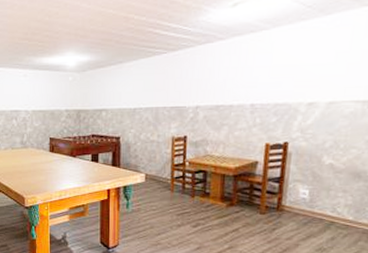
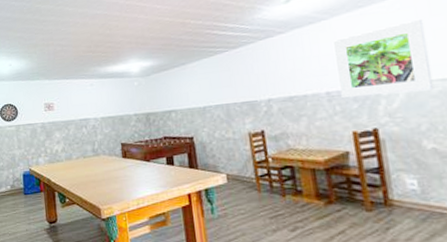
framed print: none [264,38,357,112] -> present [332,18,434,99]

